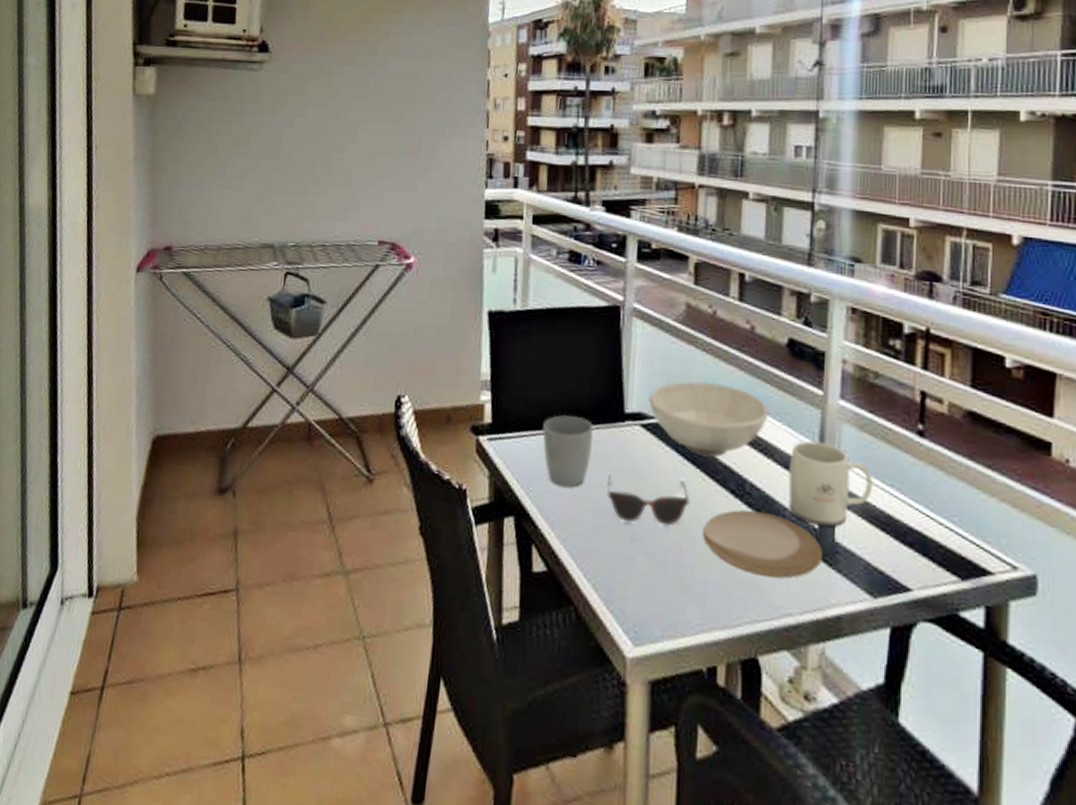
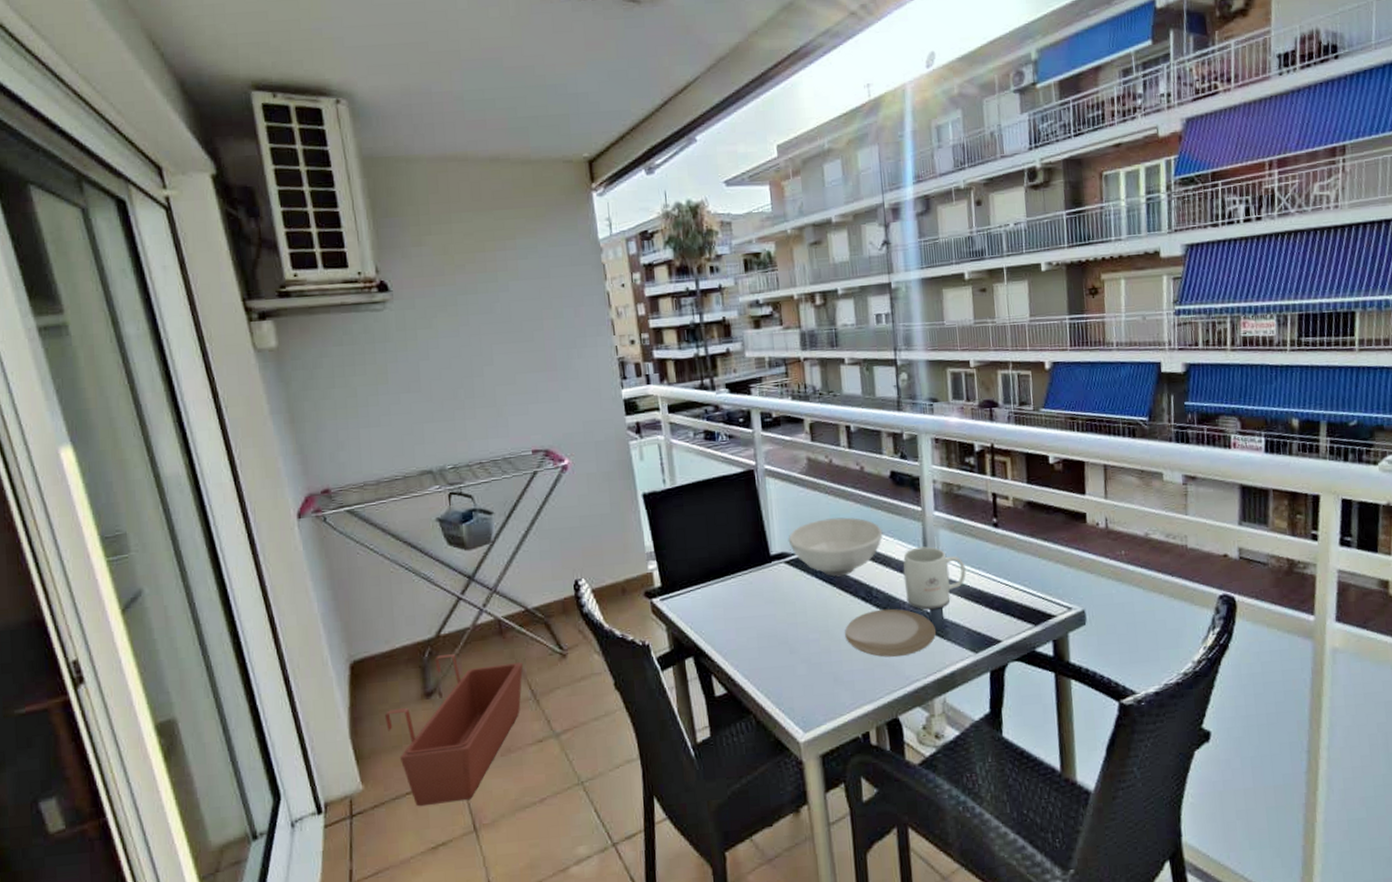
planter: none [174,449,326,623] -> present [384,654,524,806]
cup: present [542,414,594,488] -> none [705,566,749,625]
sunglasses: present [607,475,690,526] -> none [765,599,832,641]

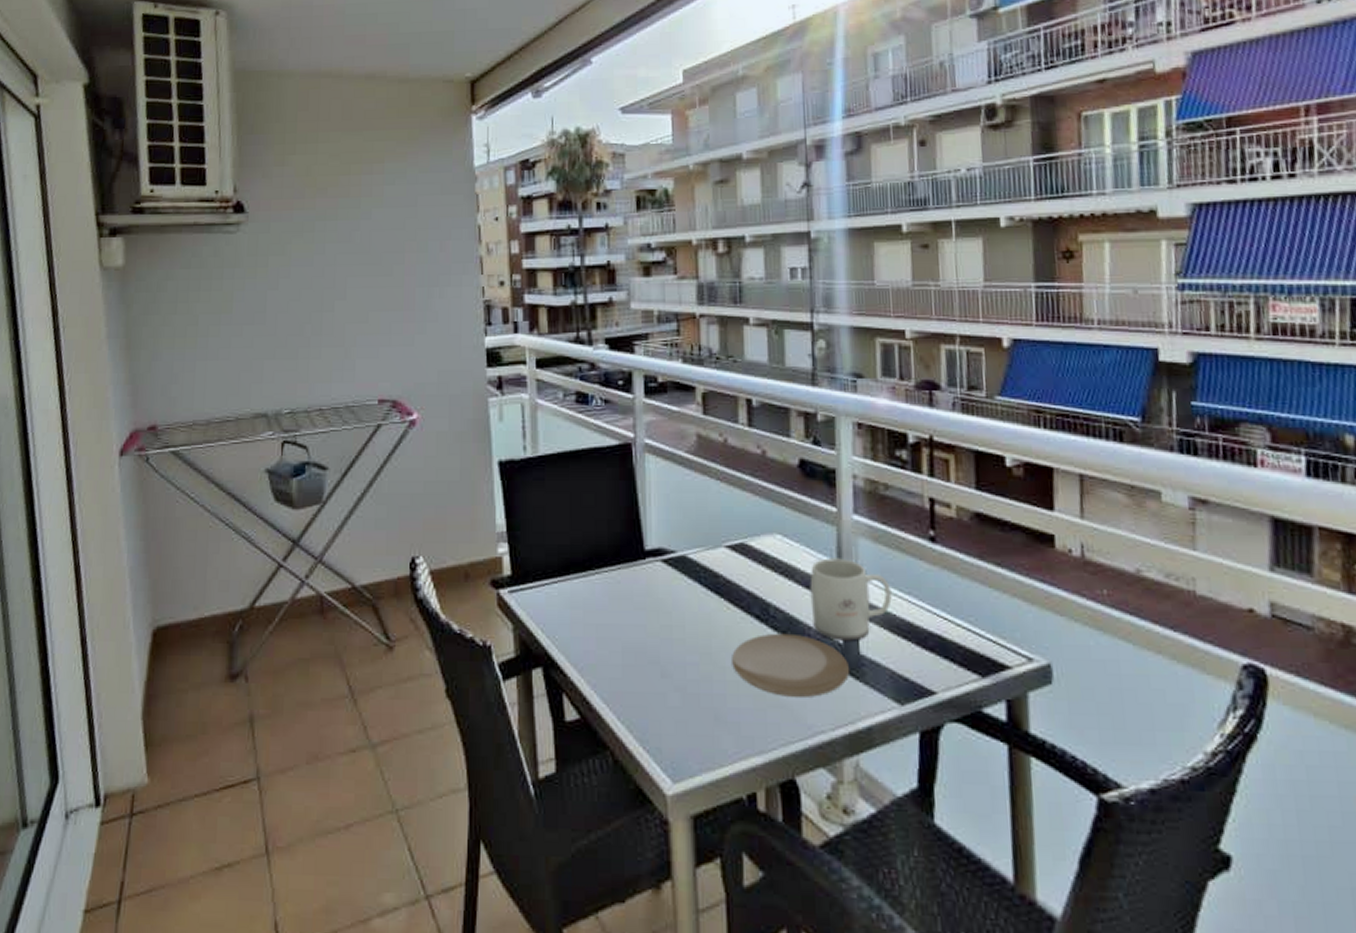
planter: present [384,654,524,806] -> none [182,631,343,814]
bowl: present [788,517,883,577] -> none [667,511,787,585]

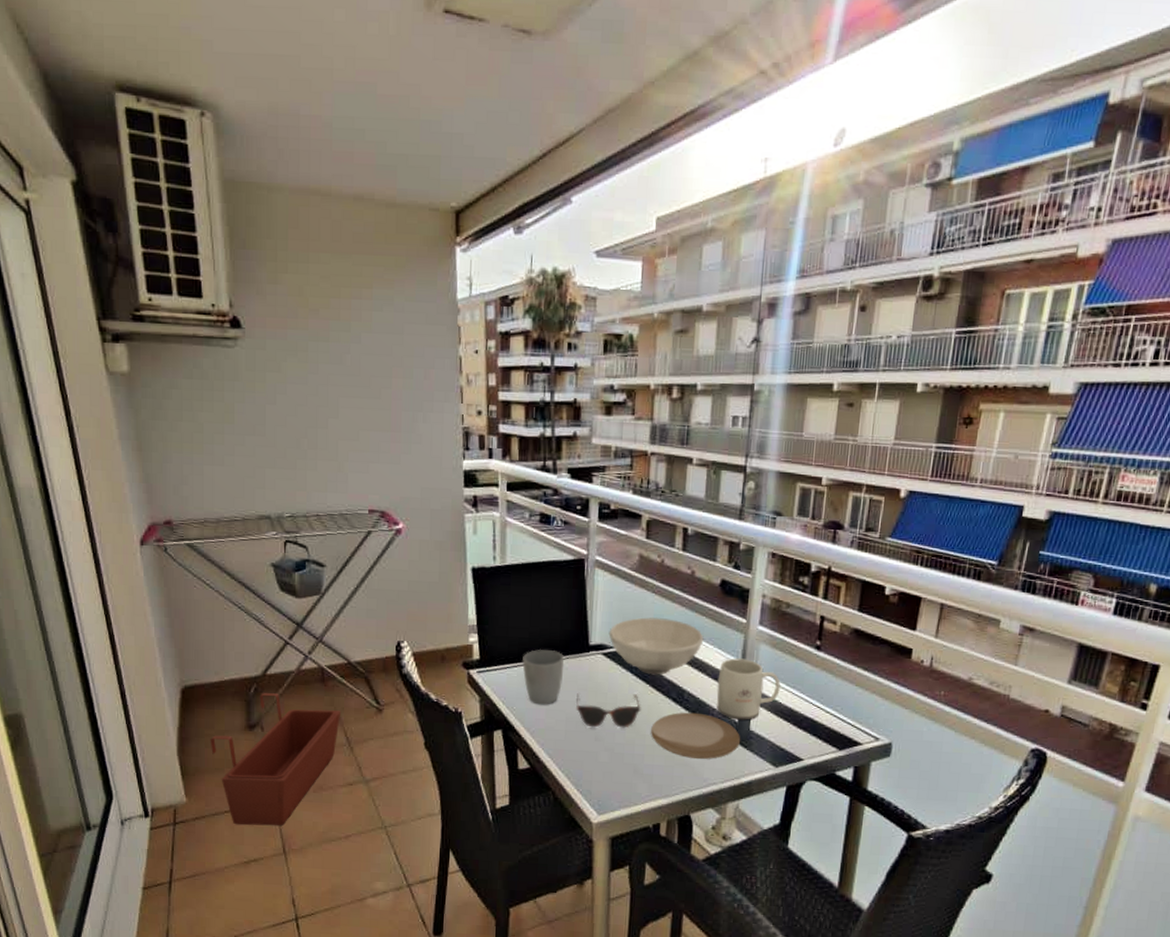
planter: none [182,631,343,814] -> present [210,693,342,826]
cup: none [564,558,616,632] -> present [522,648,565,705]
sunglasses: none [634,612,717,660] -> present [576,693,641,728]
bowl: none [667,511,787,585] -> present [608,617,704,675]

